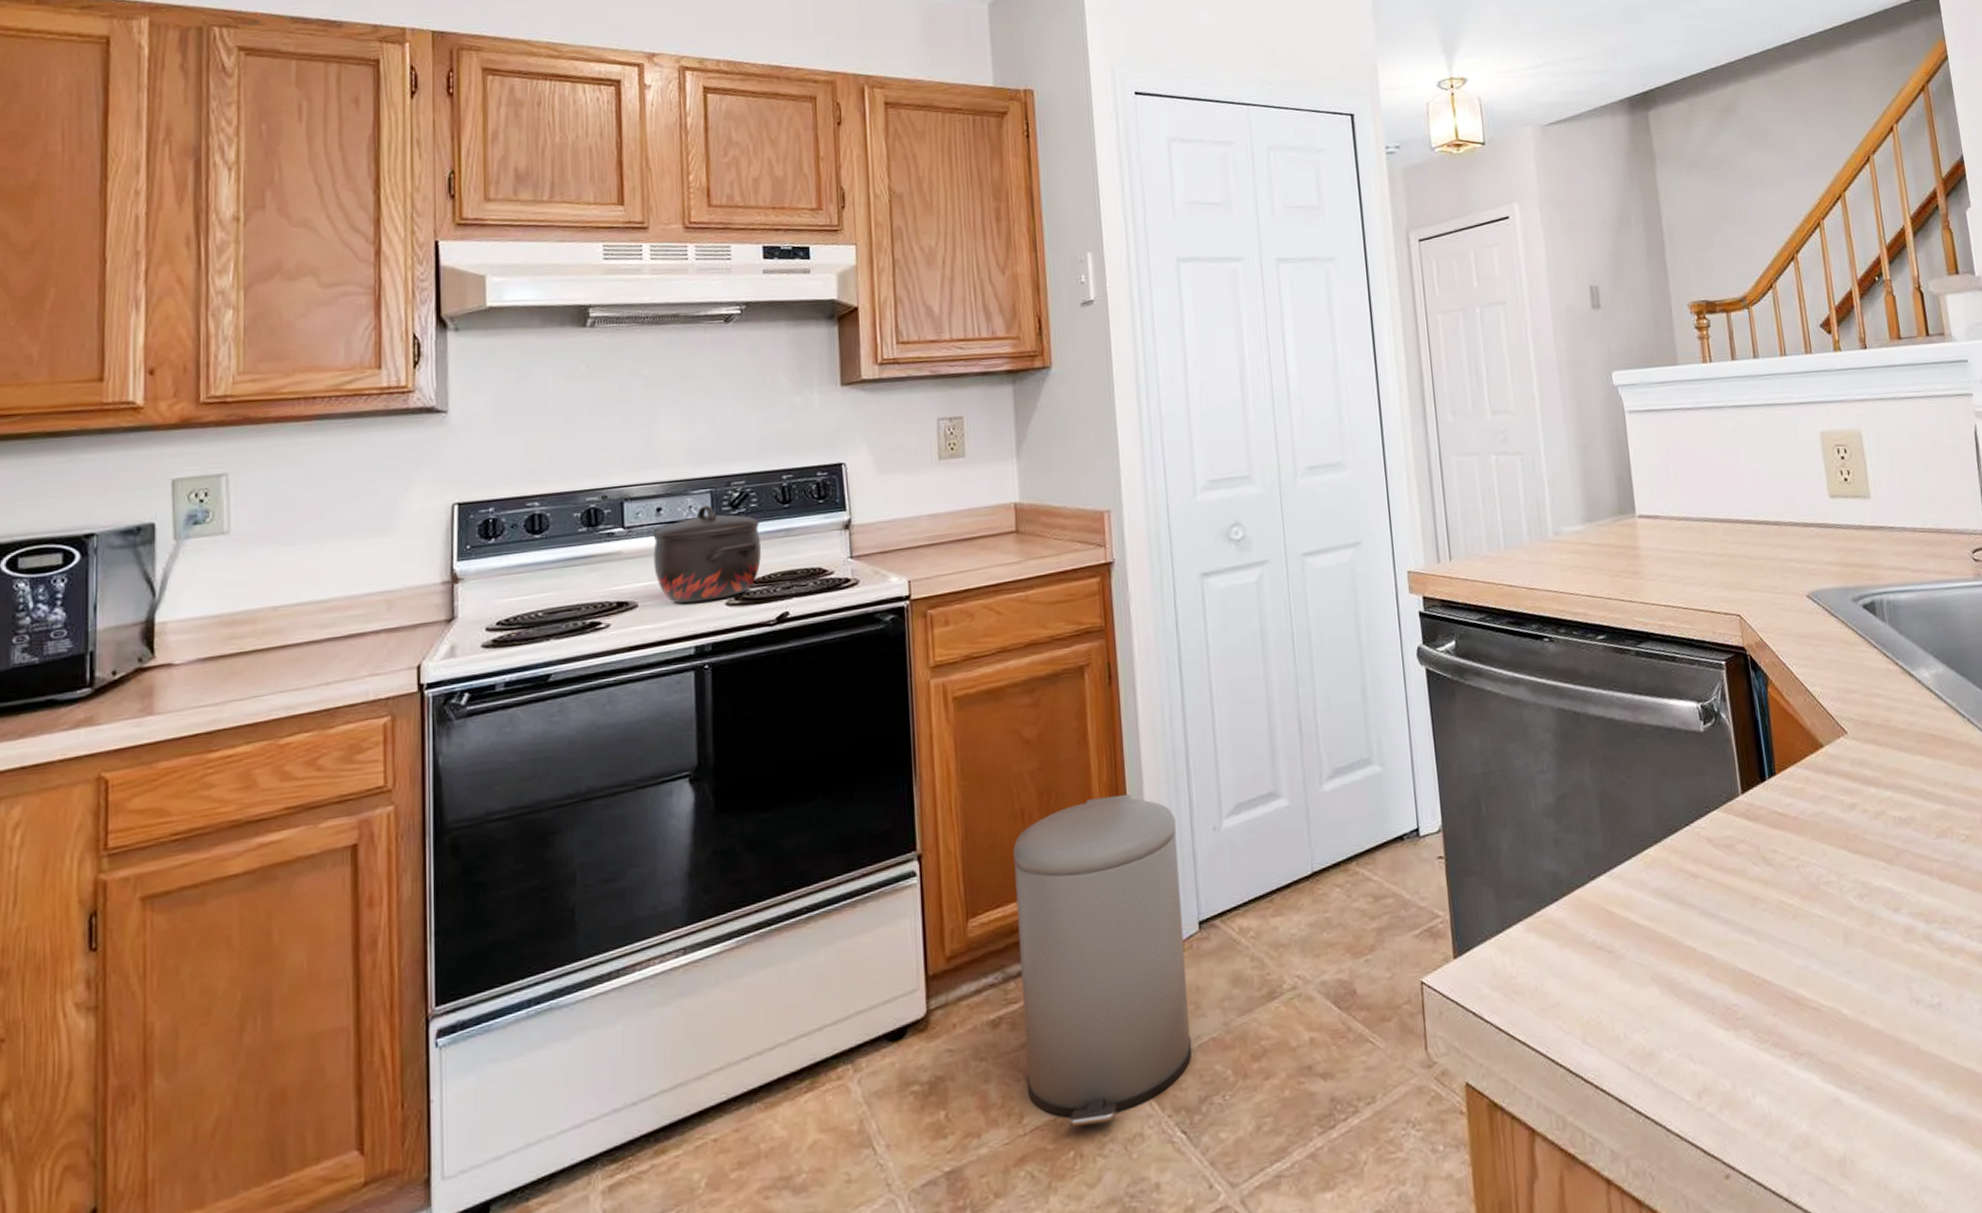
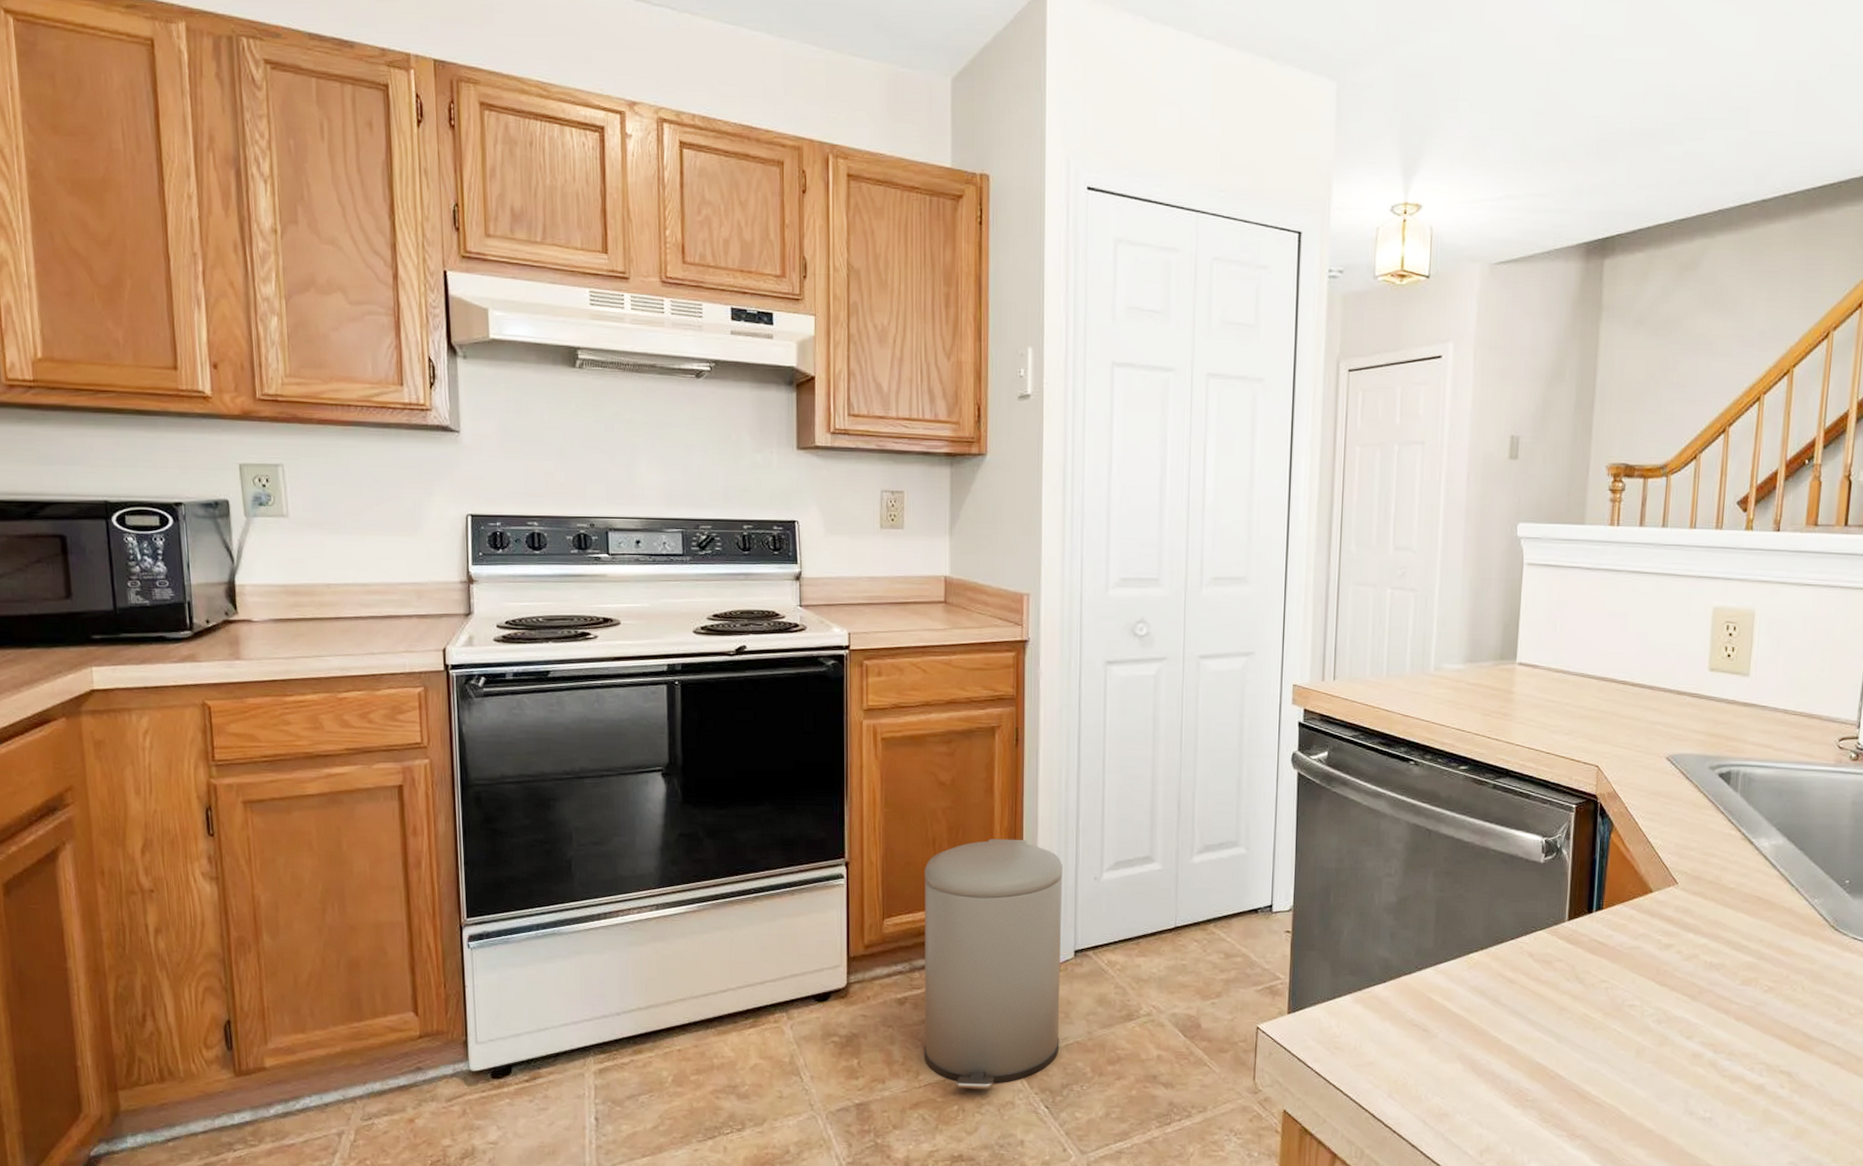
cooking pot: present [653,505,761,604] -> none [633,543,724,628]

